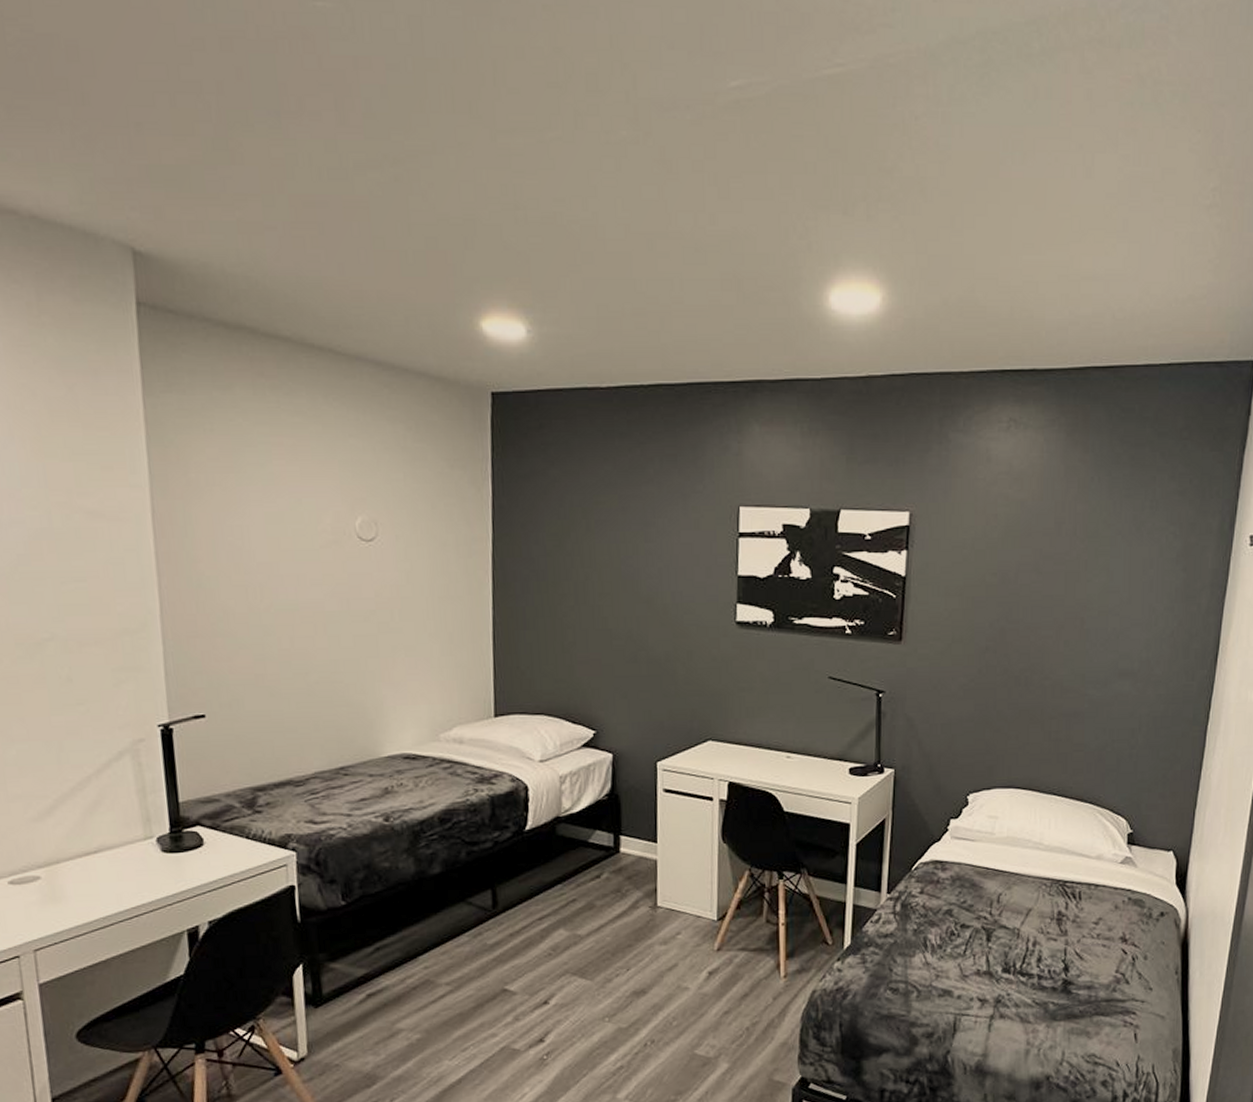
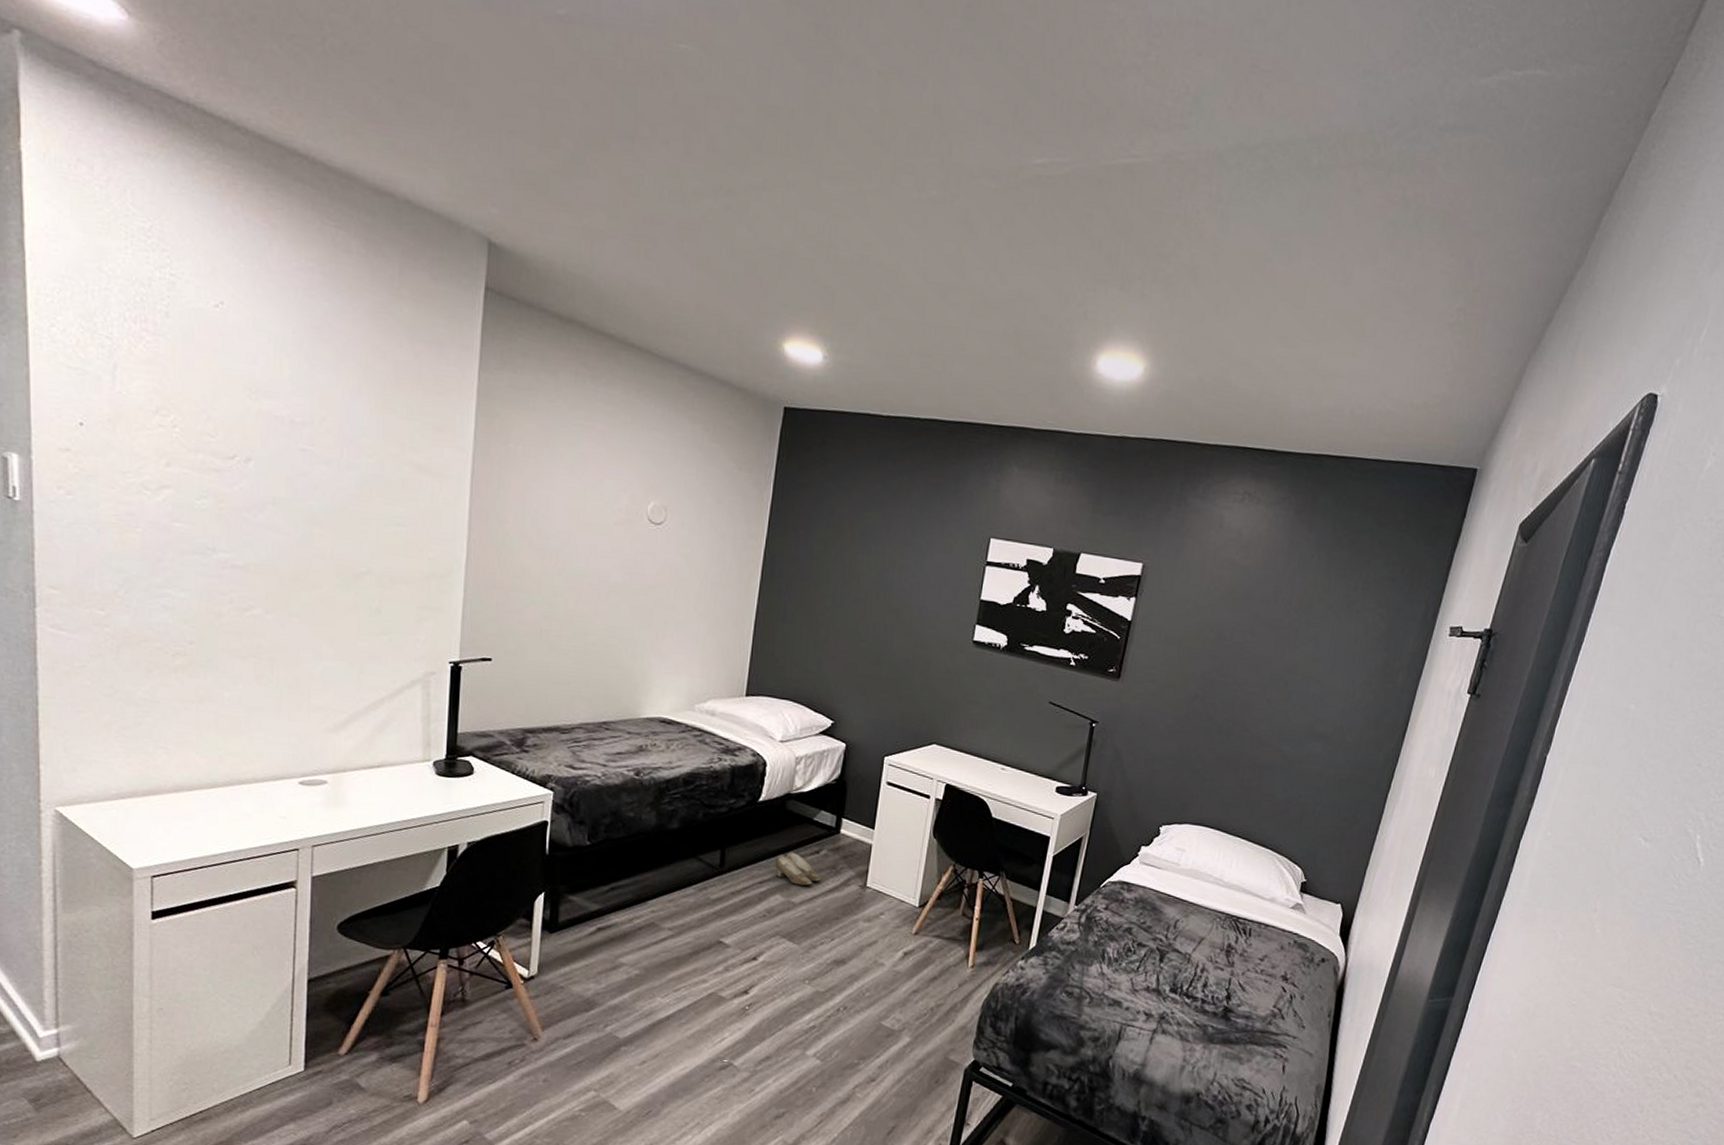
slippers: none [552,880,607,916] -> present [774,851,822,886]

